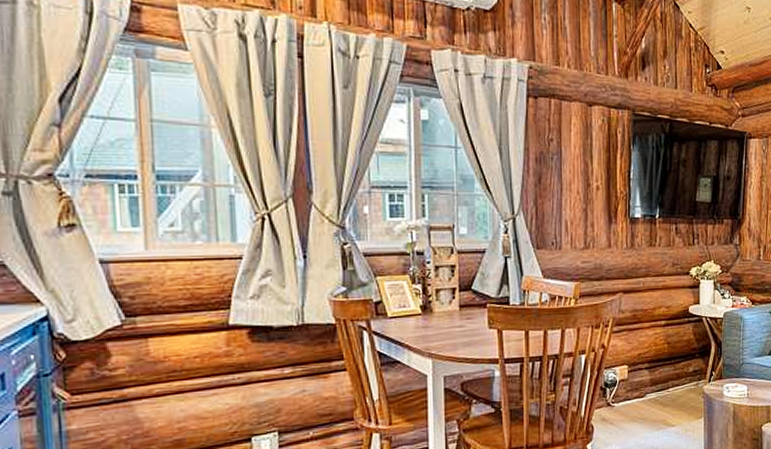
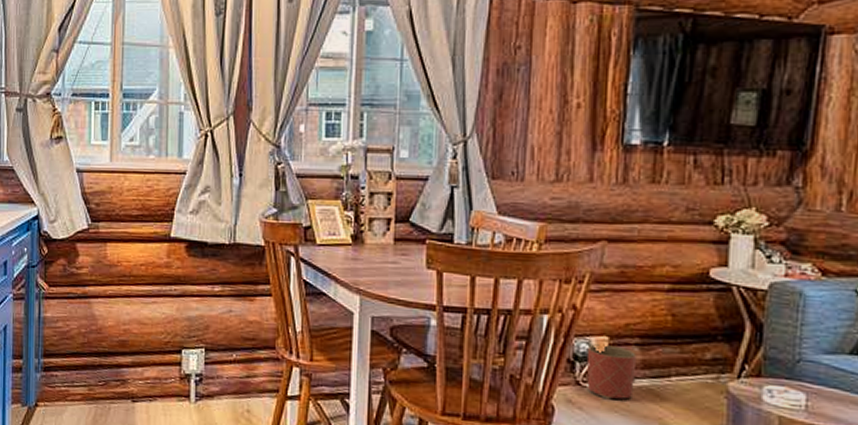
planter: none [613,371,647,413] -> present [586,344,637,400]

